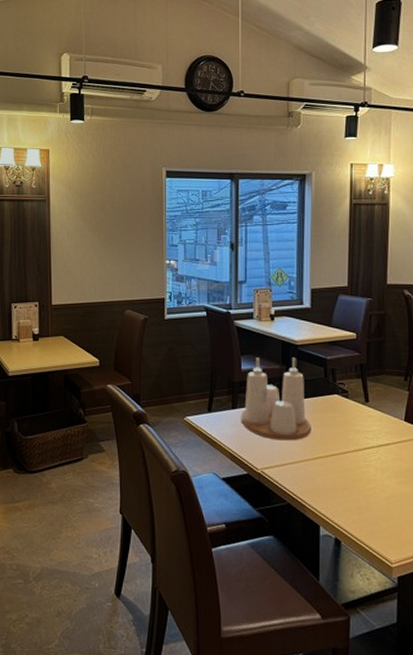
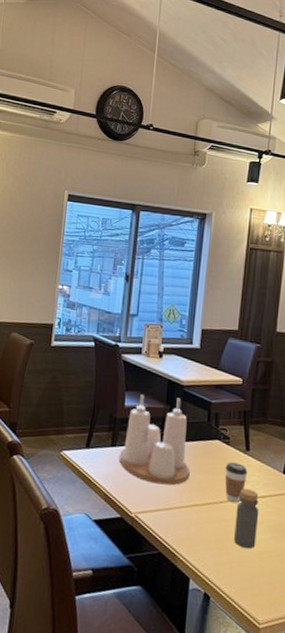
coffee cup: none [346,414,369,452] -> present [224,462,248,502]
bottle: none [360,439,383,495] -> present [234,489,259,549]

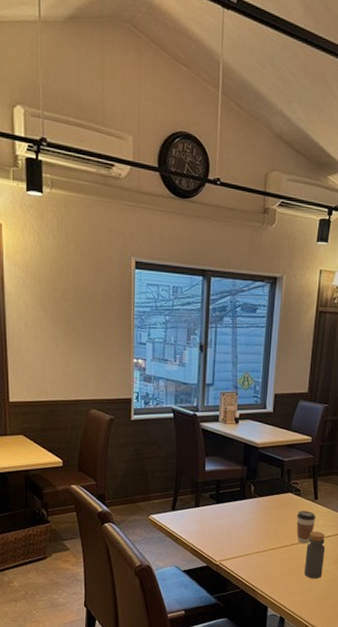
condiment set: present [119,395,190,485] -> none [202,459,266,535]

